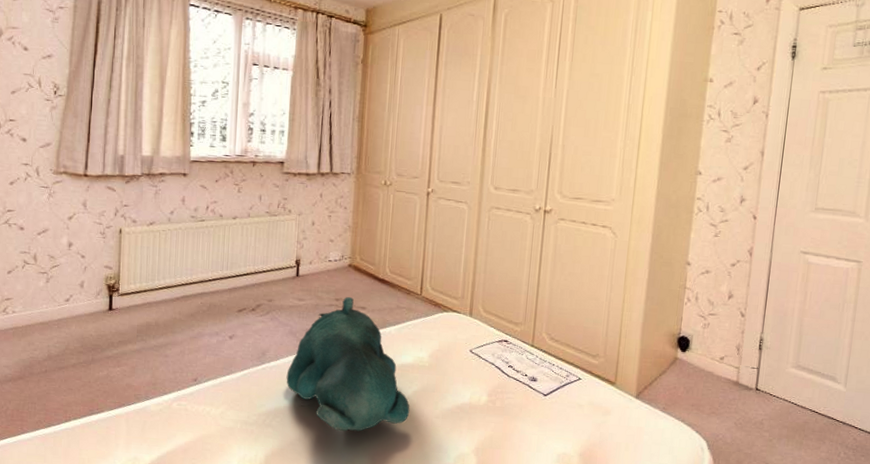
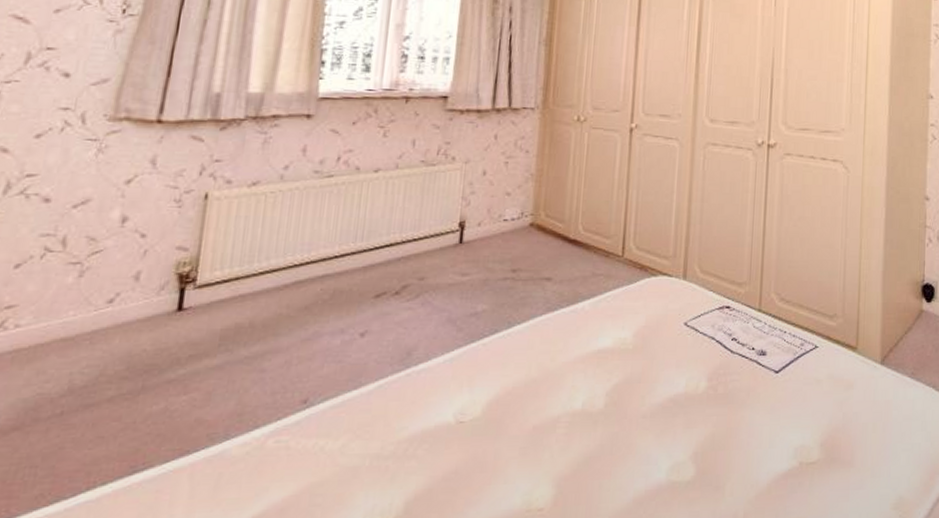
teddy bear: present [286,297,410,432] -> none [439,266,609,452]

